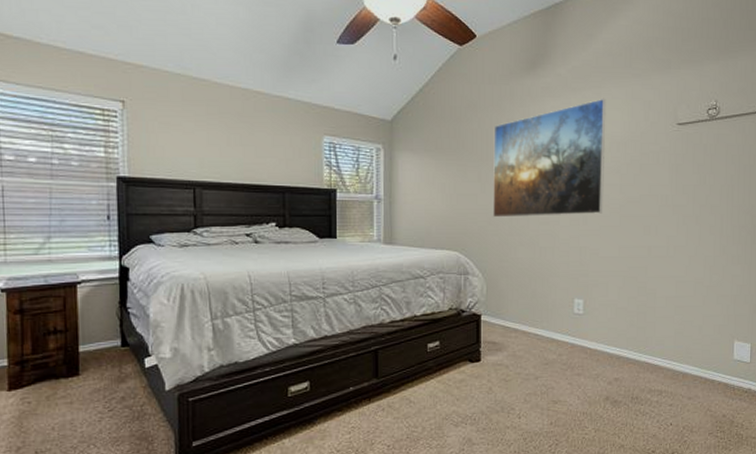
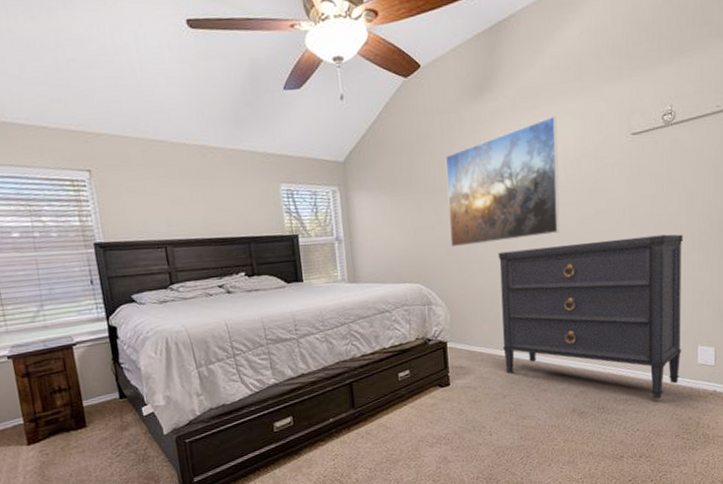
dresser: none [539,225,724,394] -> present [498,234,683,400]

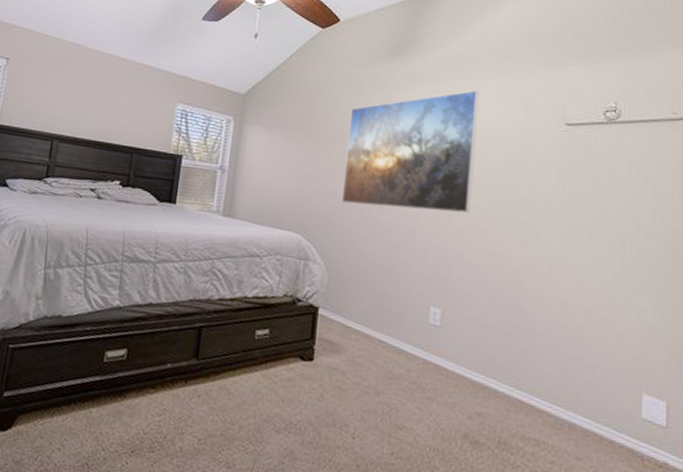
dresser: present [498,234,683,400] -> none [384,219,626,454]

